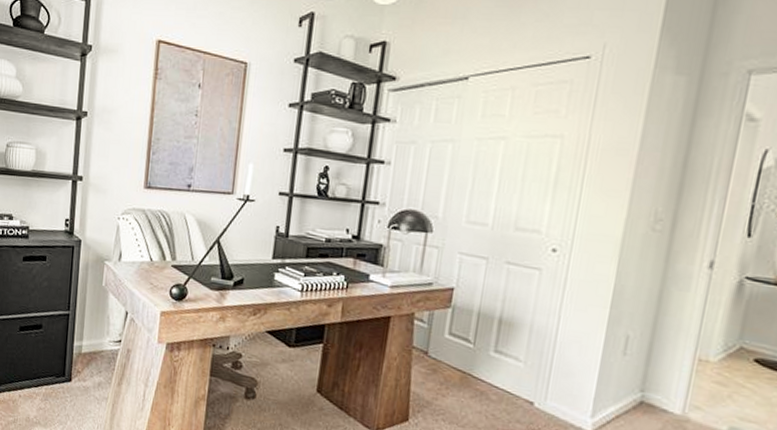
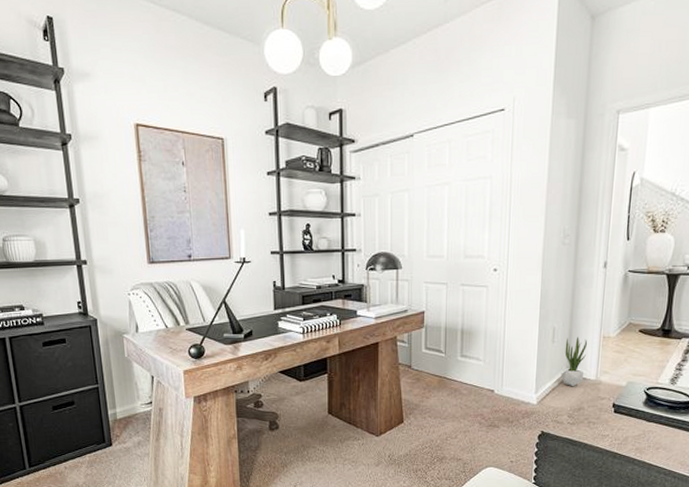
potted plant: none [630,352,674,419] -> present [561,336,587,387]

